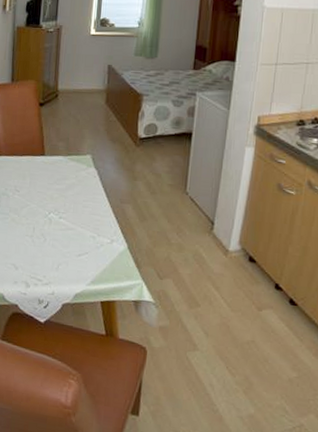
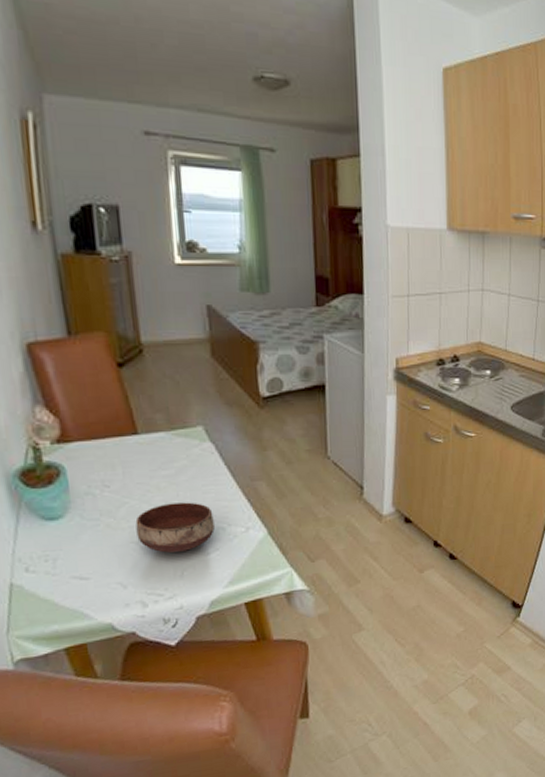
bowl: none [31,210,88,250] -> present [135,502,215,553]

